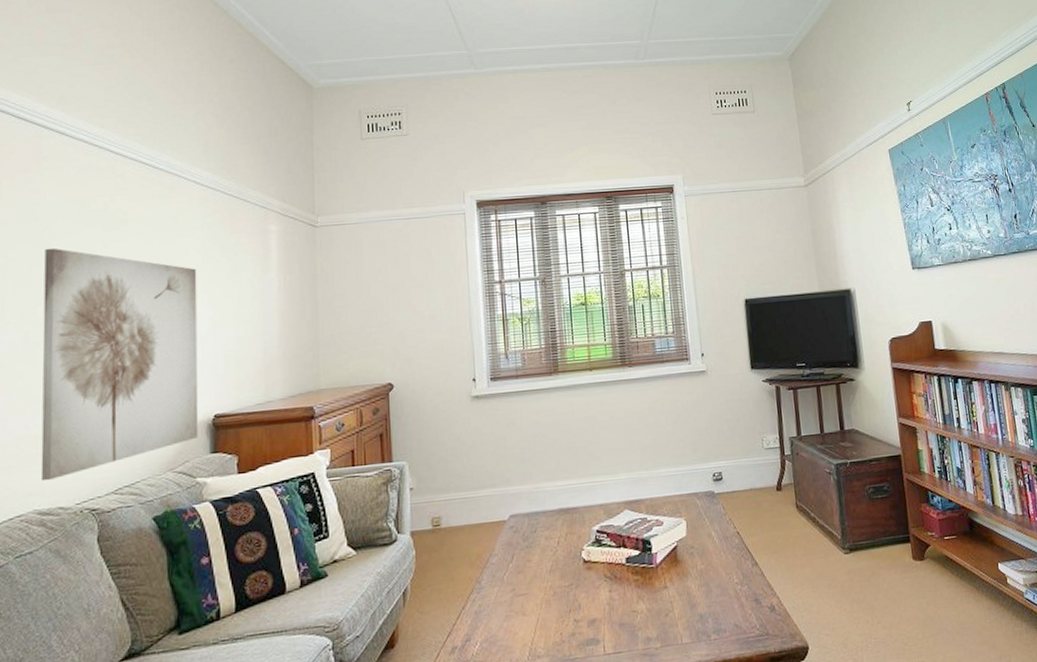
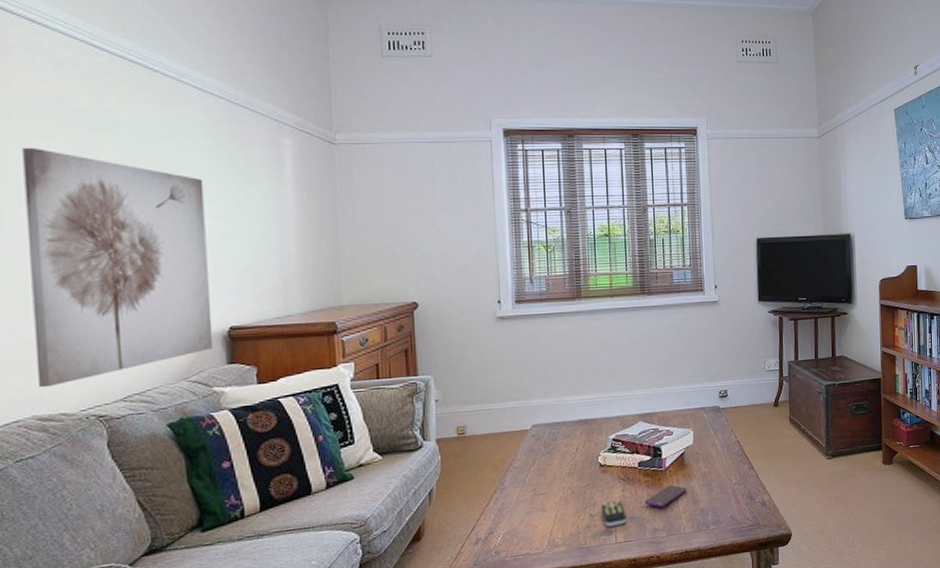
remote control: none [586,603,615,635] -> present [600,500,626,527]
smartphone: none [634,585,682,612] -> present [644,485,687,507]

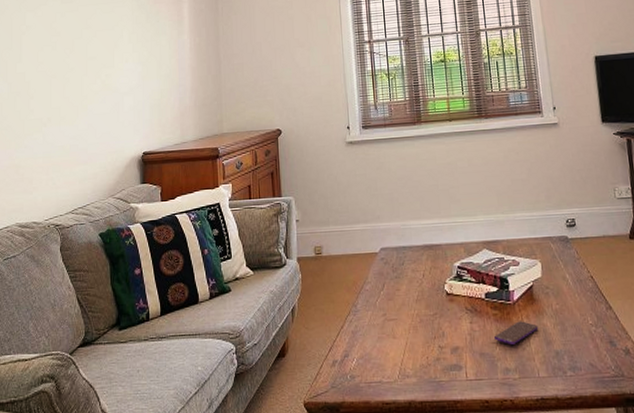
wall art: present [22,147,214,388] -> none [20,18,132,201]
remote control: present [600,500,626,527] -> none [449,333,476,361]

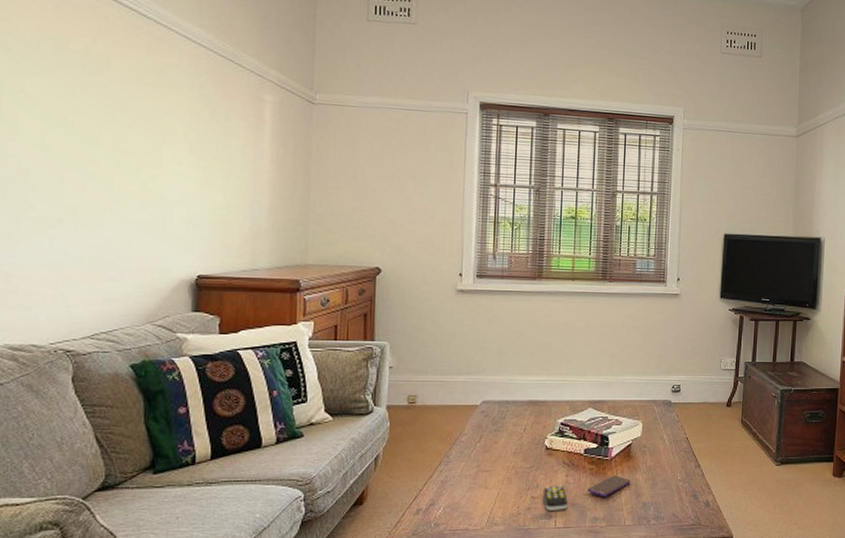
remote control: none [449,333,476,361] -> present [543,486,568,511]

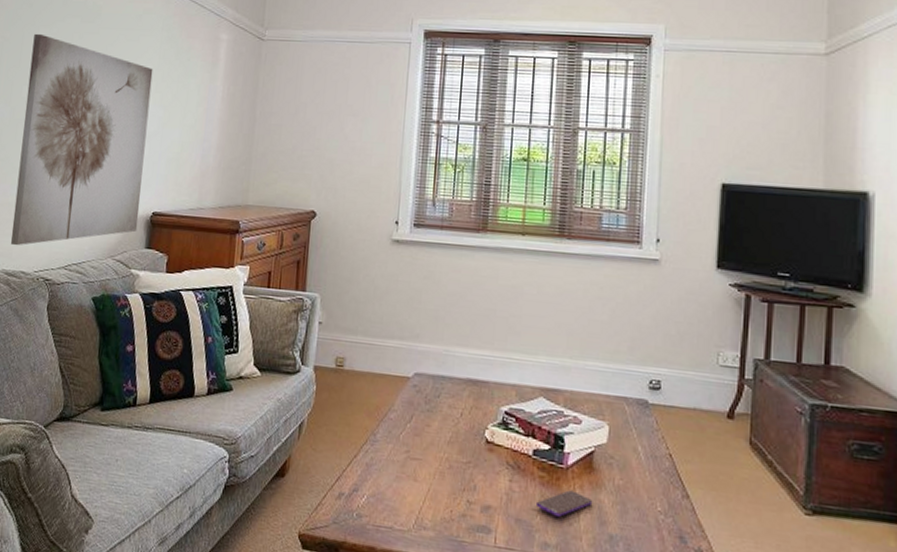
wall art: none [12,82,185,318] -> present [10,33,153,246]
remote control: present [543,486,568,511] -> none [481,490,511,526]

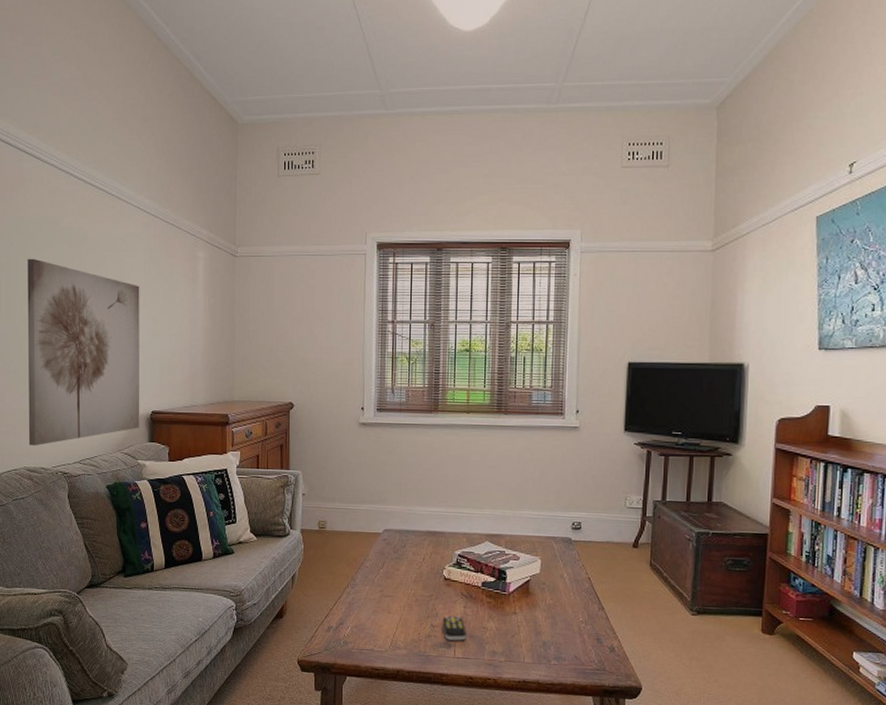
remote control: none [481,490,511,526] -> present [442,615,466,641]
smartphone: present [535,490,593,517] -> none [485,611,530,631]

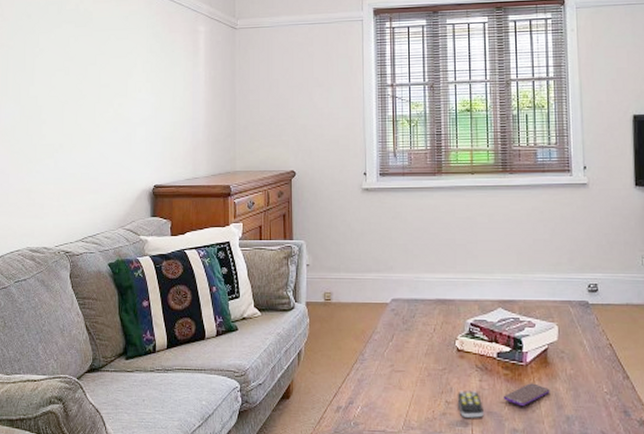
wall art: present [27,258,140,446] -> none [31,40,143,226]
smartphone: none [485,611,530,631] -> present [503,383,550,406]

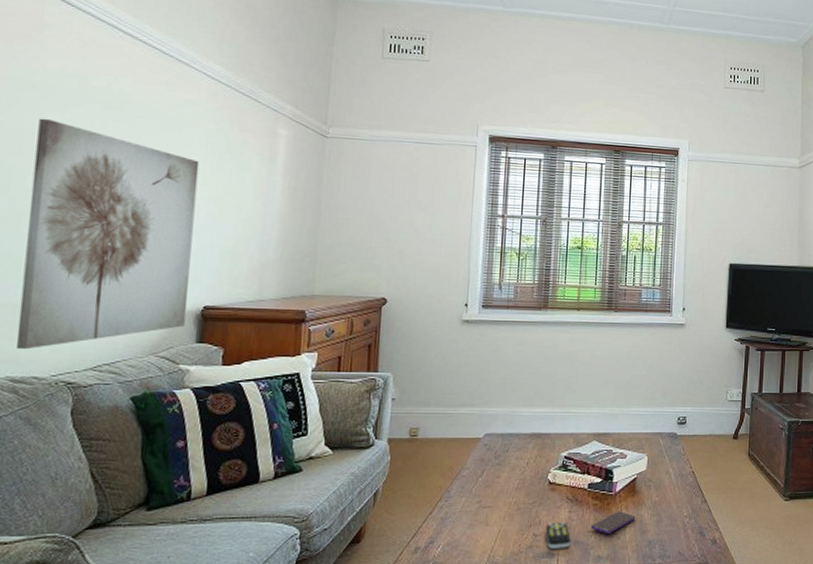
wall art: none [31,40,143,226] -> present [15,118,200,350]

